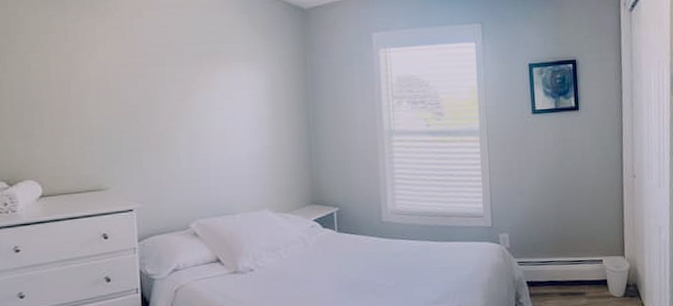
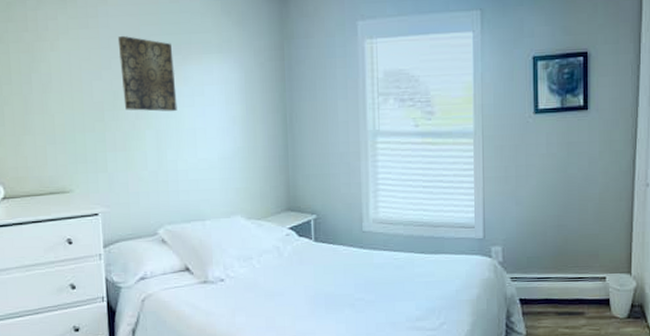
wall art: none [152,45,208,115] -> present [117,35,177,112]

